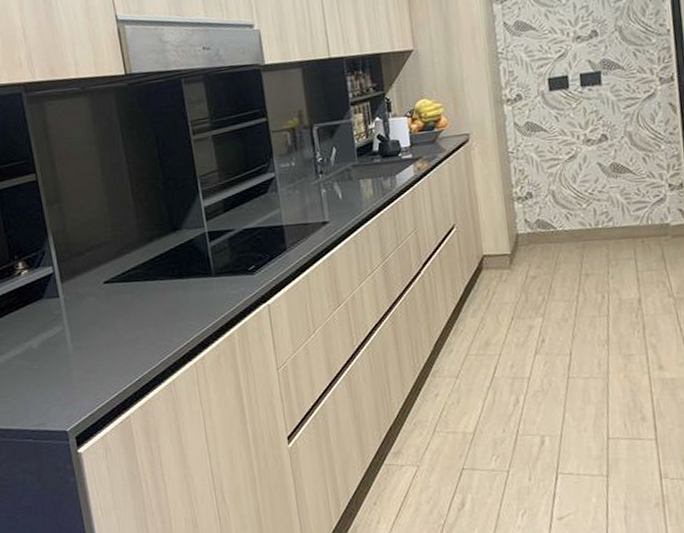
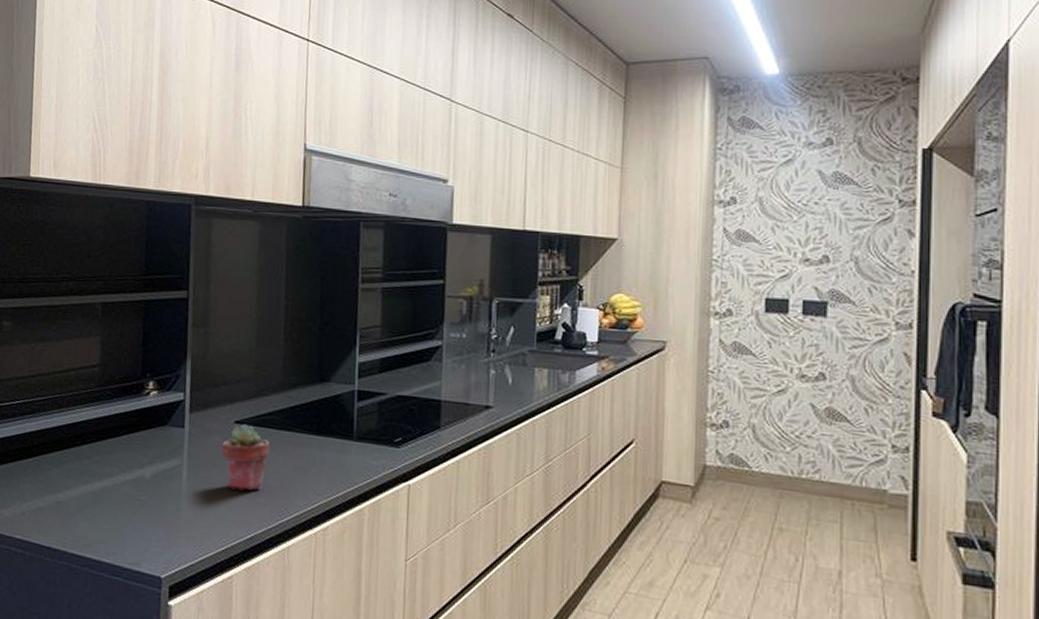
potted succulent: none [96,282,141,342] -> present [221,424,270,491]

